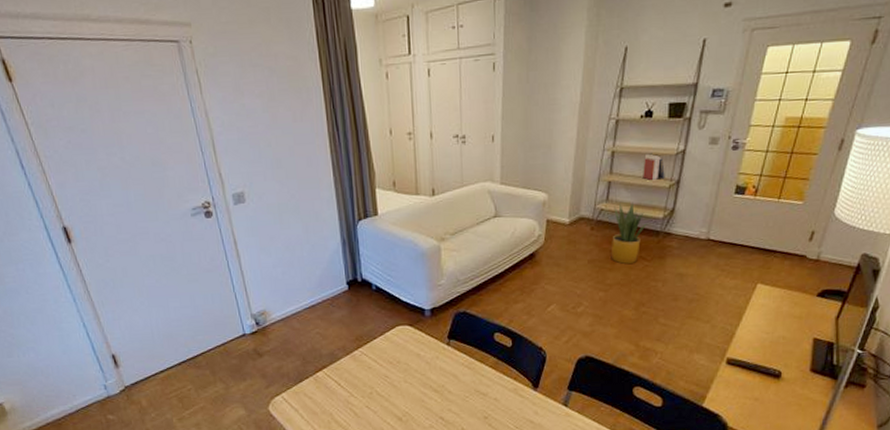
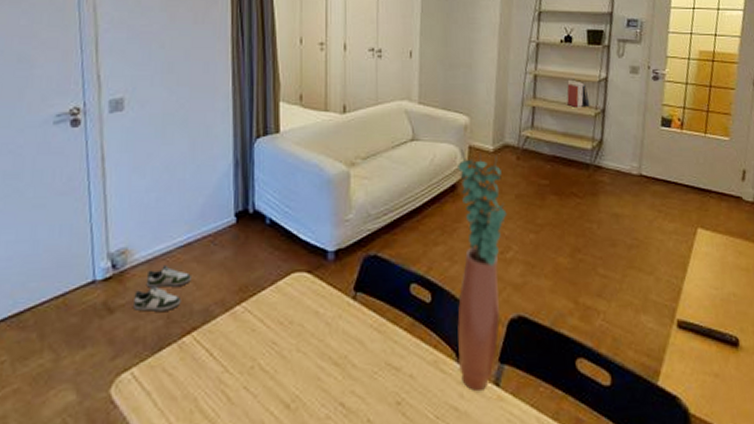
shoe: none [276,321,318,356] -> present [134,264,191,313]
vase: none [533,223,580,410] -> present [457,149,507,392]
planter: present [610,202,649,264] -> none [539,130,577,200]

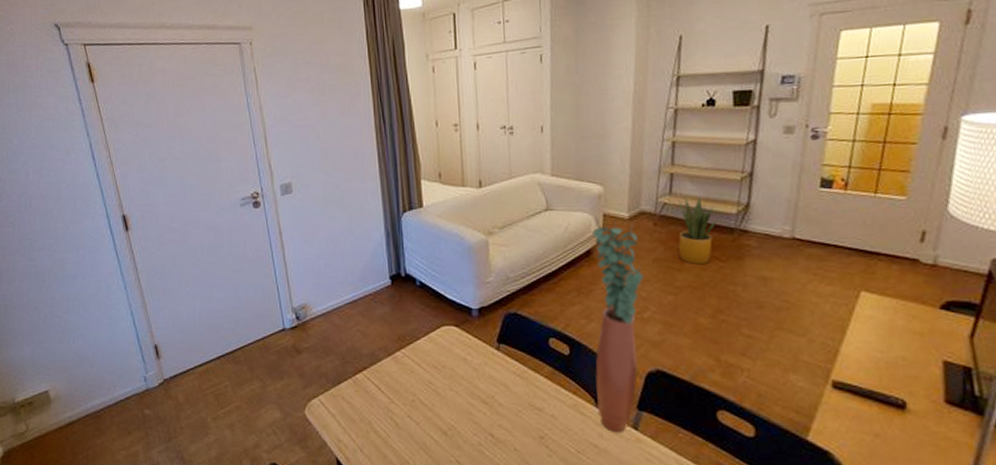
shoe: present [134,264,191,313] -> none [315,317,358,355]
planter: none [539,130,577,200] -> present [678,195,720,264]
books: present [567,79,590,109] -> none [709,143,736,173]

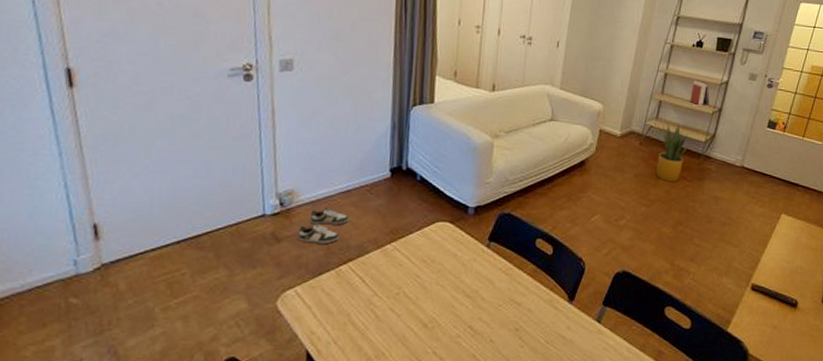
shoe: none [315,317,358,355] -> present [298,206,349,245]
vase: present [592,217,644,433] -> none [569,132,625,326]
books: none [709,143,736,173] -> present [690,80,710,106]

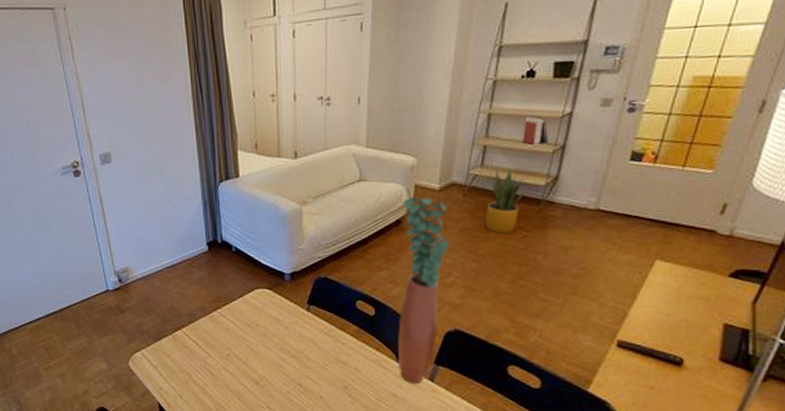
shoe: present [298,206,349,245] -> none [137,280,177,314]
vase: none [569,132,625,326] -> present [398,188,450,384]

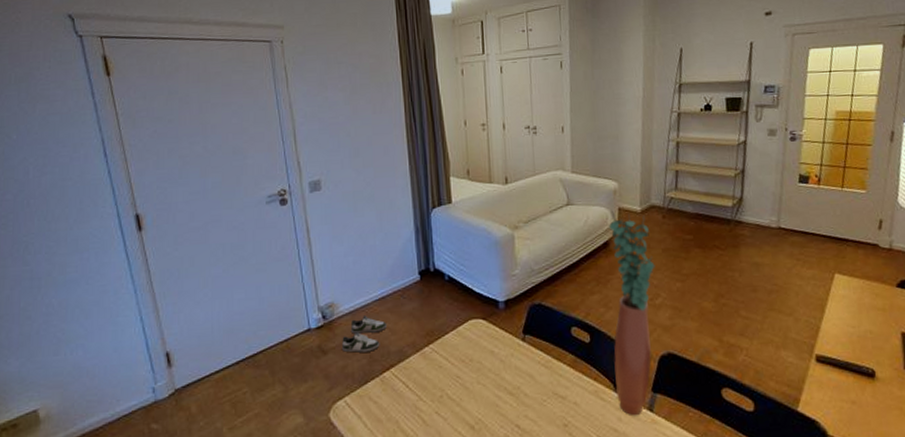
shoe: none [137,280,177,314] -> present [342,314,387,354]
planter: present [485,168,529,233] -> none [683,190,719,253]
books: present [523,116,549,146] -> none [708,144,730,170]

